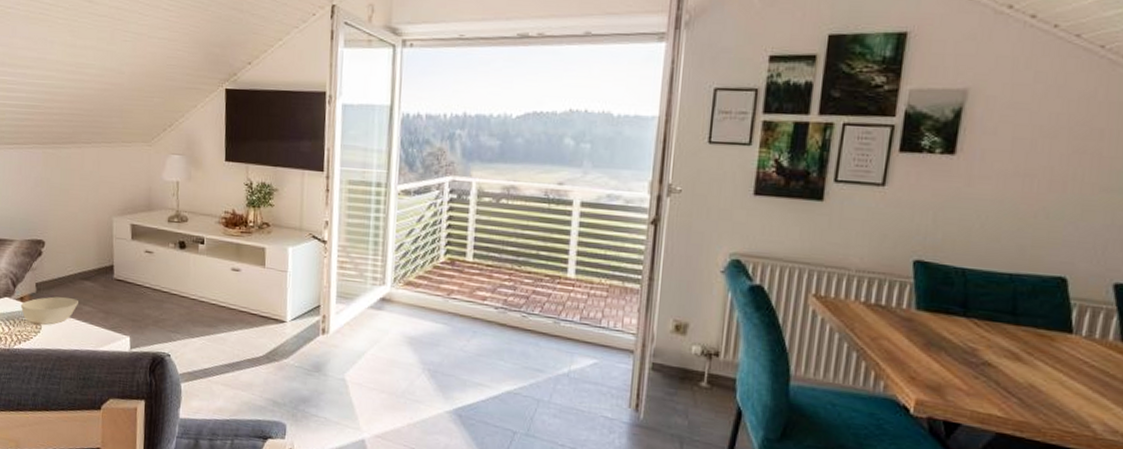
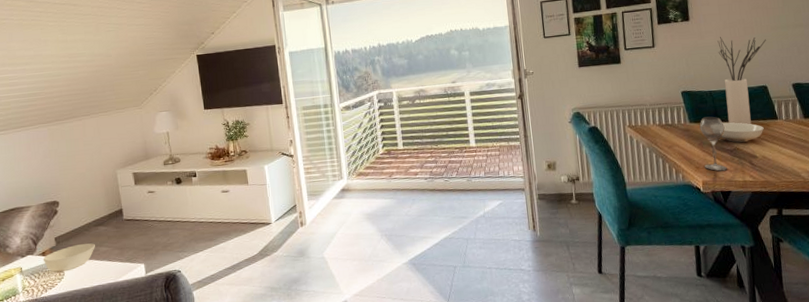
wineglass: none [925,305,975,392] -> present [699,116,727,171]
bowl: none [964,320,1043,357] -> present [721,122,764,143]
vase: none [983,188,1085,333] -> present [717,37,766,125]

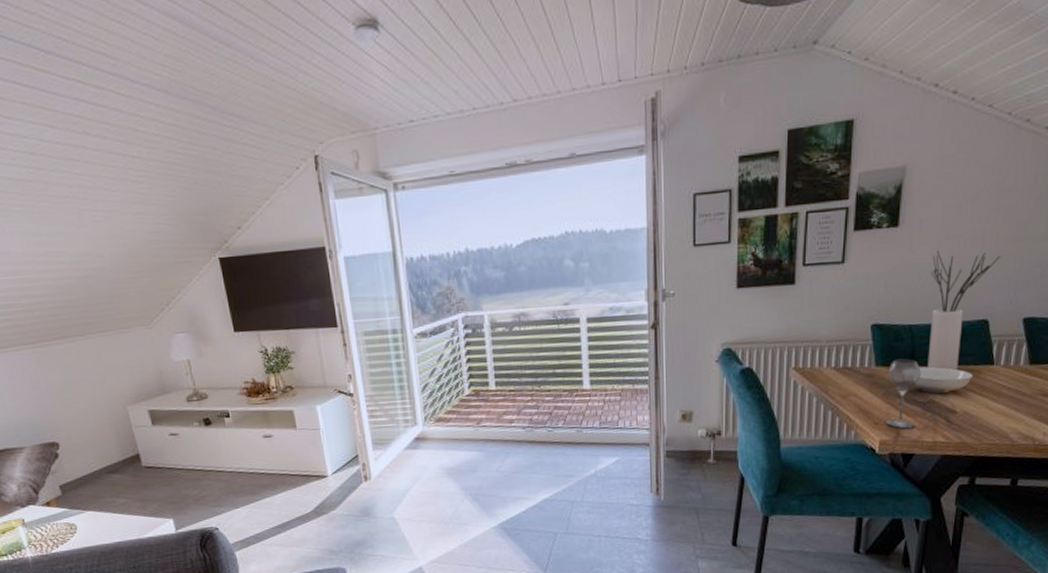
bowl: present [43,243,95,272] -> none [48,493,111,525]

